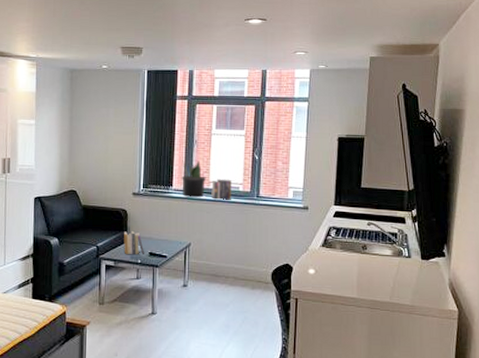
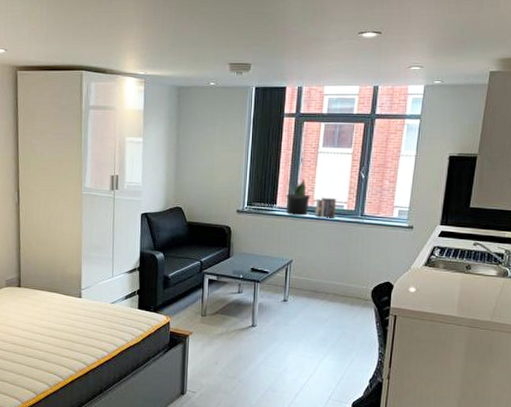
books: present [124,231,145,255] -> none [226,247,247,270]

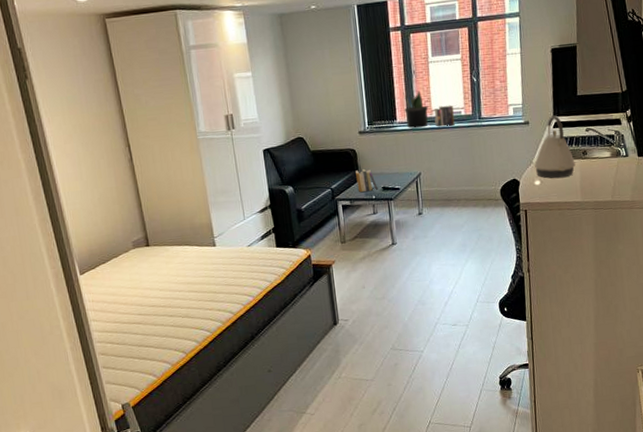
books: none [226,247,247,270] -> present [355,169,378,193]
kettle: none [412,224,457,290] -> present [534,115,576,179]

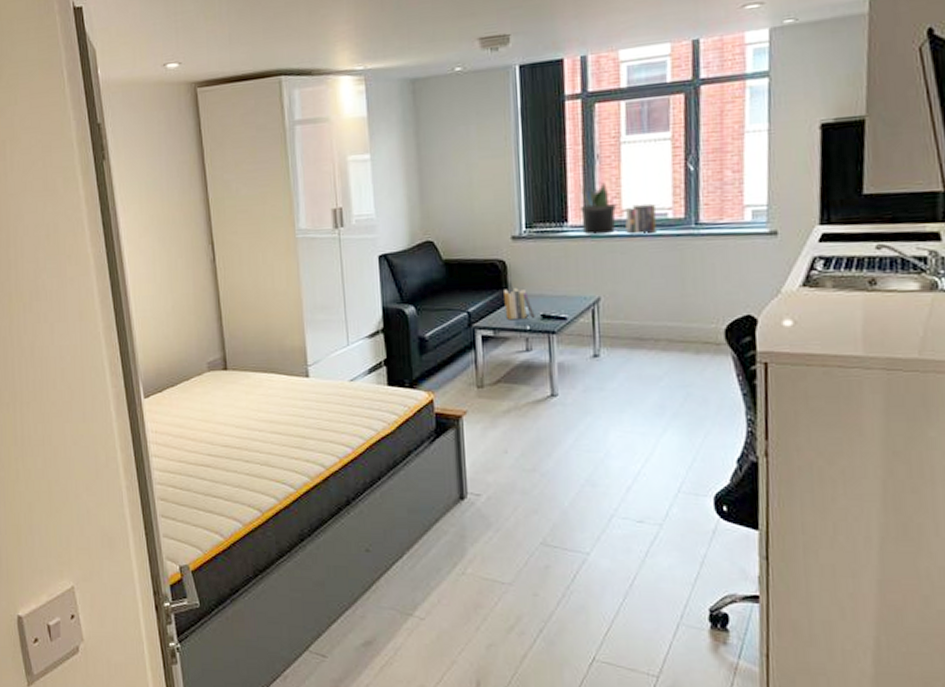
kettle: present [534,115,576,179] -> none [784,223,855,319]

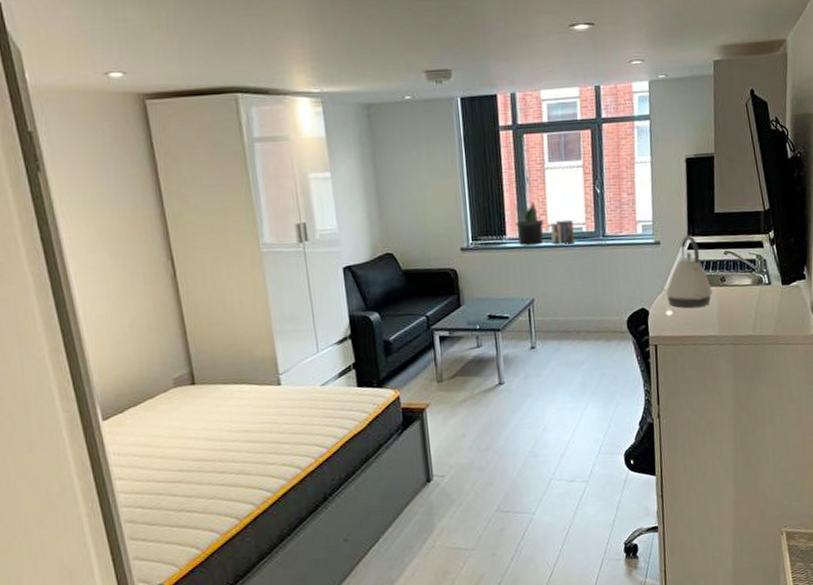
books: present [504,288,535,321] -> none [456,293,483,322]
kettle: none [784,223,855,319] -> present [666,235,712,309]

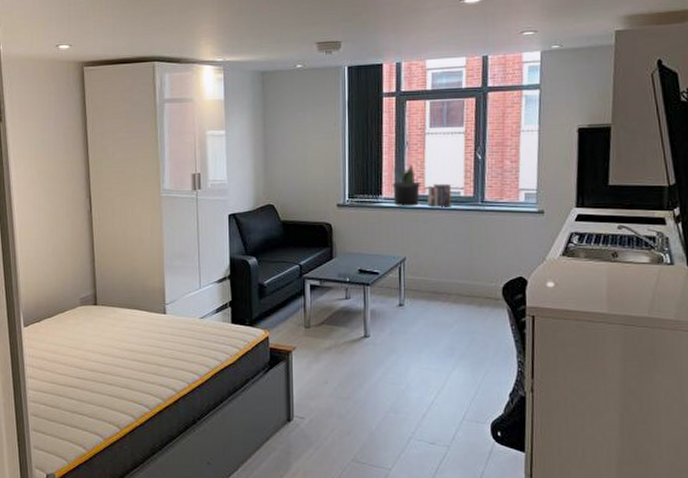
kettle: present [666,235,712,309] -> none [548,206,602,282]

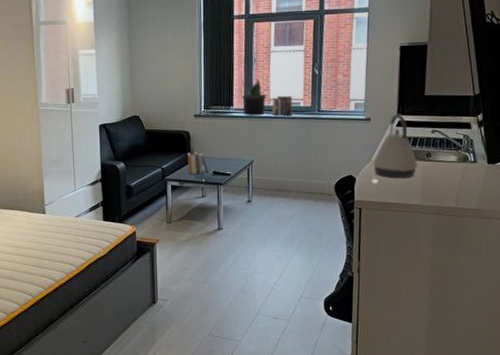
books: none [329,247,354,273] -> present [188,152,209,175]
kettle: none [548,206,602,282] -> present [373,114,418,179]

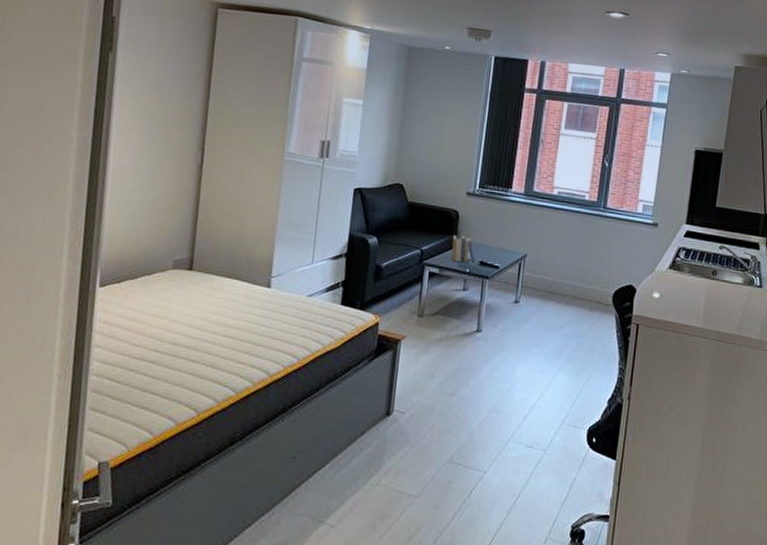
planter: present [242,79,267,116] -> none [522,160,550,204]
books: present [272,95,293,116] -> none [554,184,578,209]
kettle: present [373,114,418,179] -> none [656,223,702,297]

